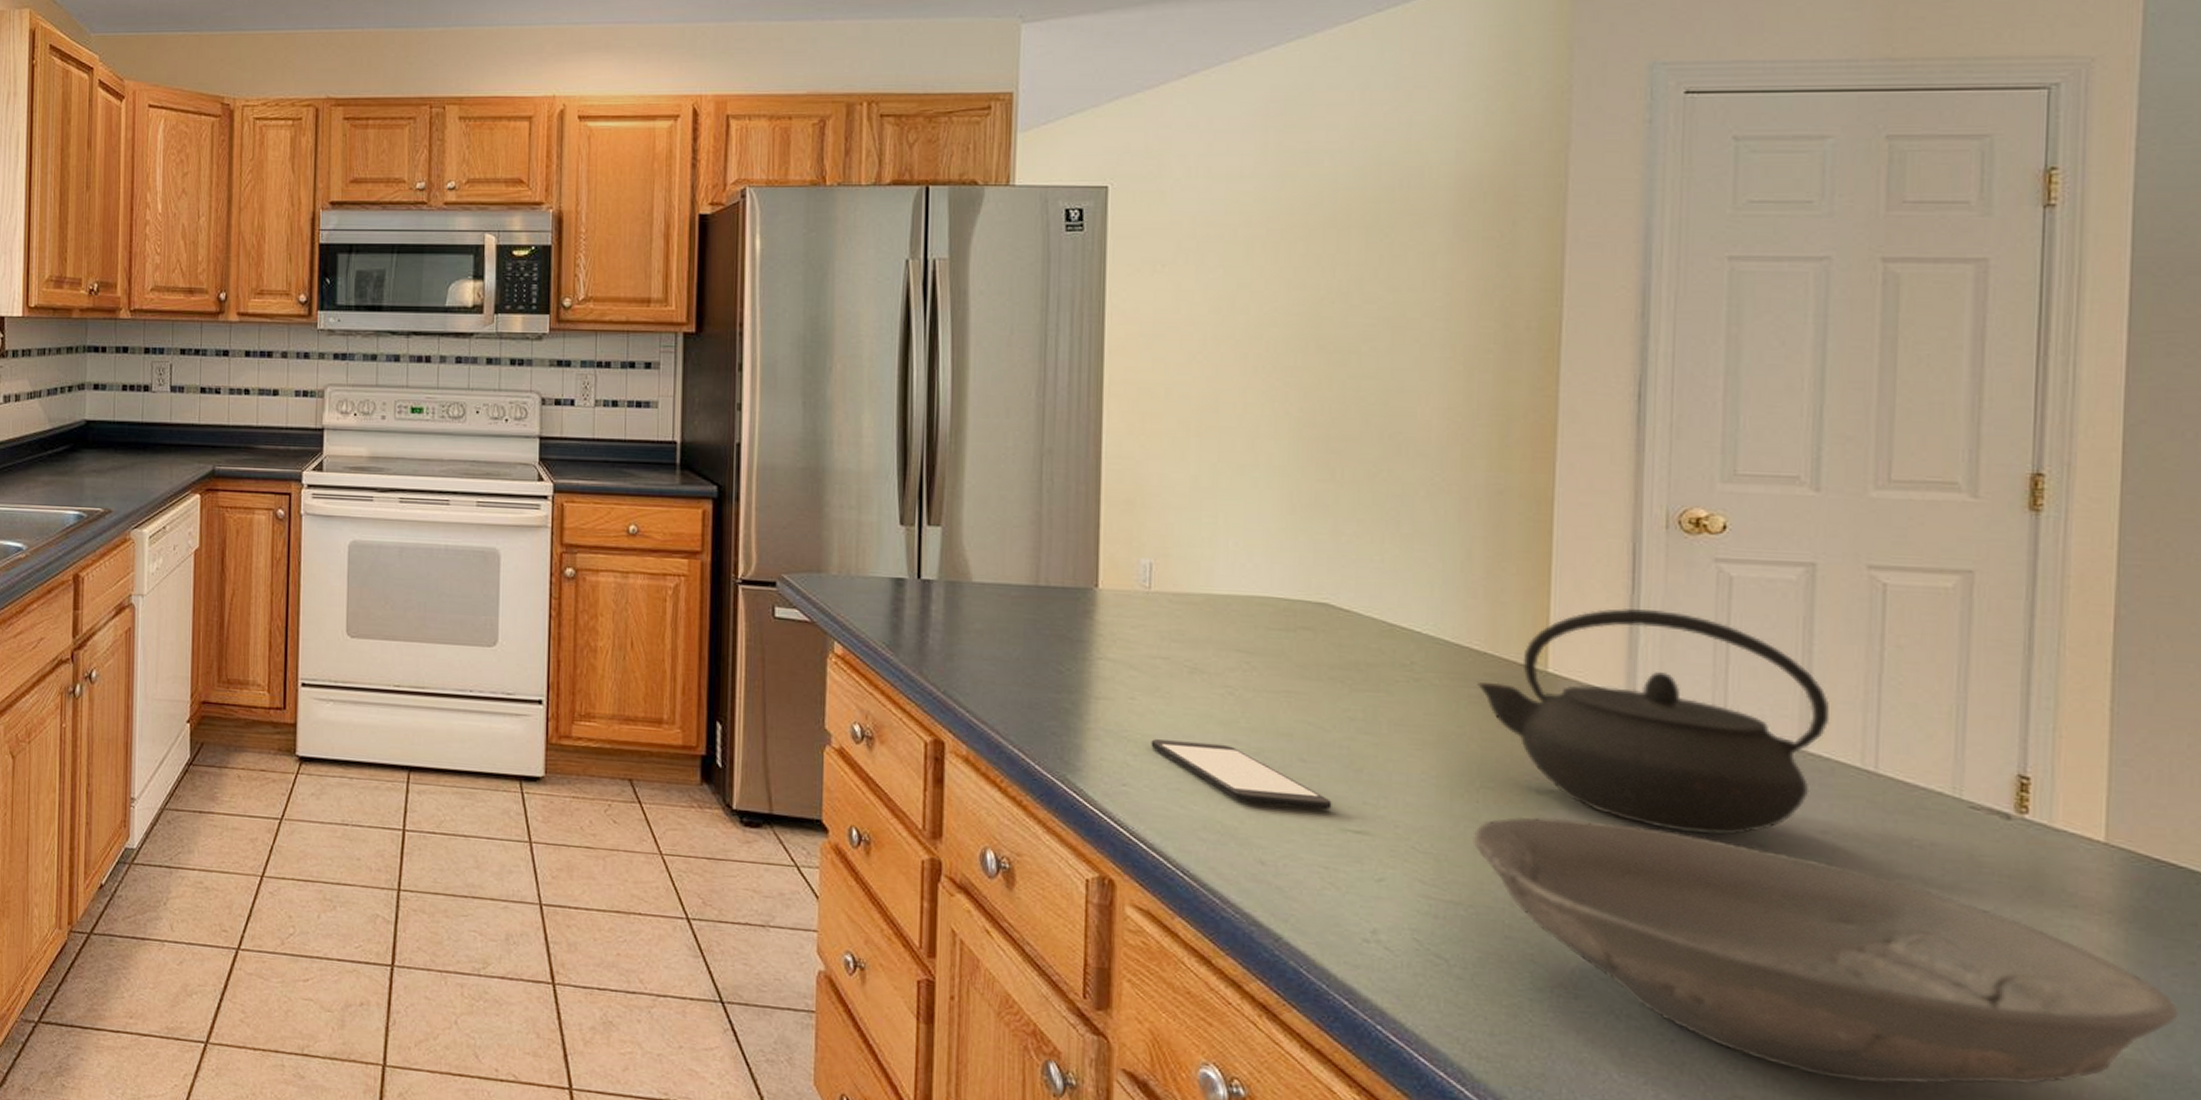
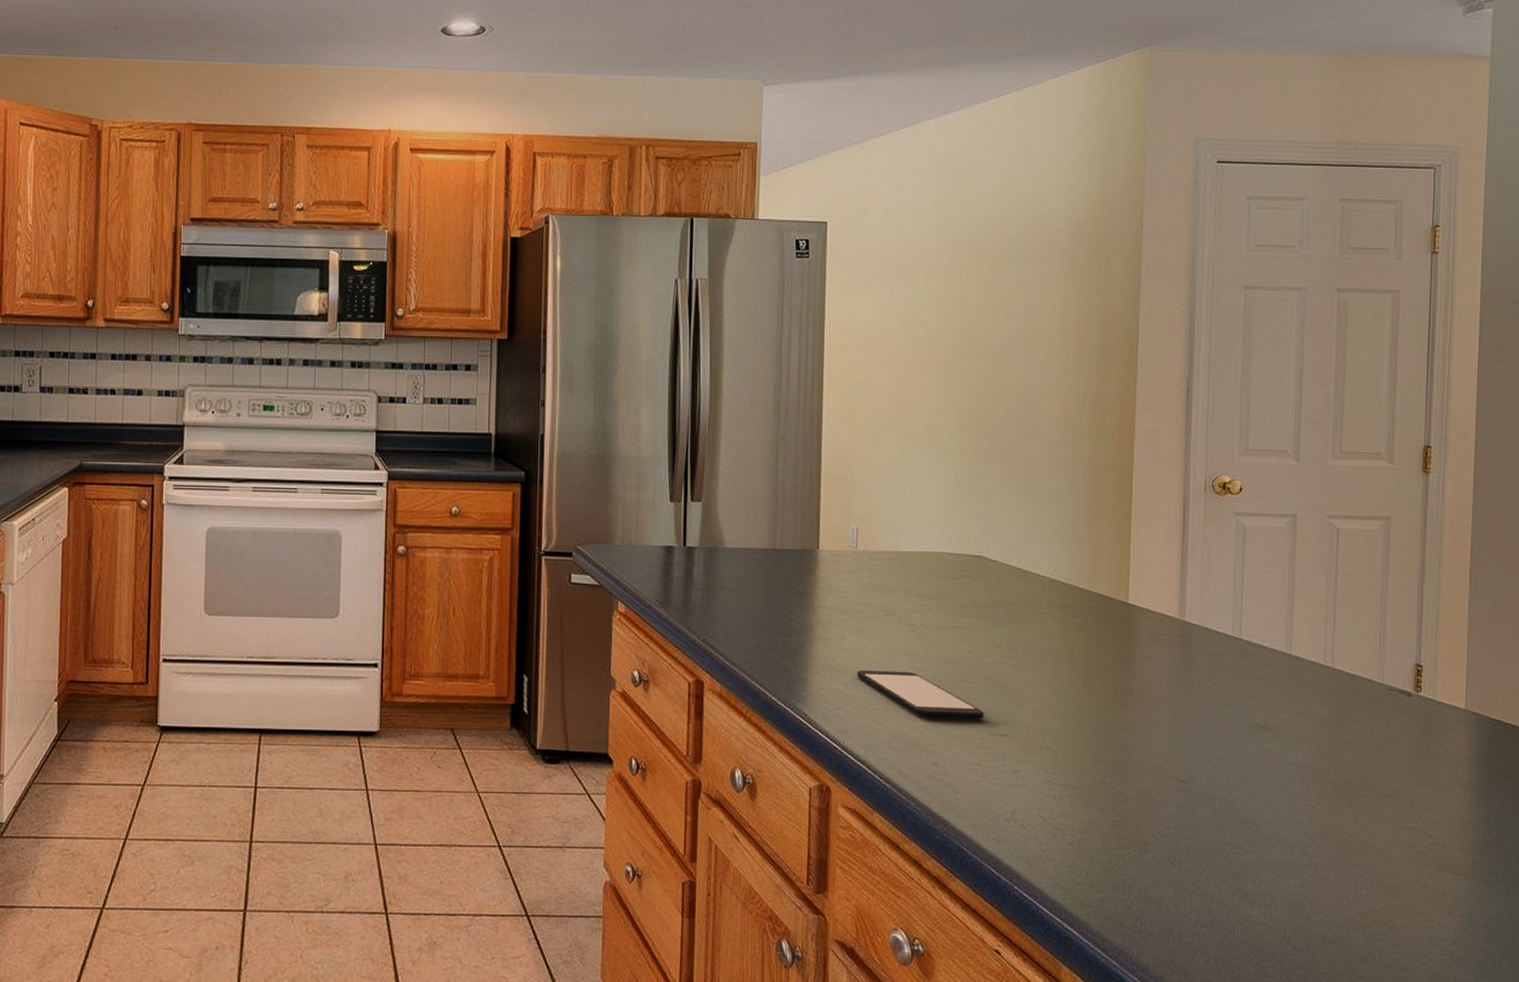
bowl: present [1472,816,2179,1085] -> none [1079,714,1506,896]
kettle: present [1477,608,1831,836] -> none [1082,553,1305,721]

